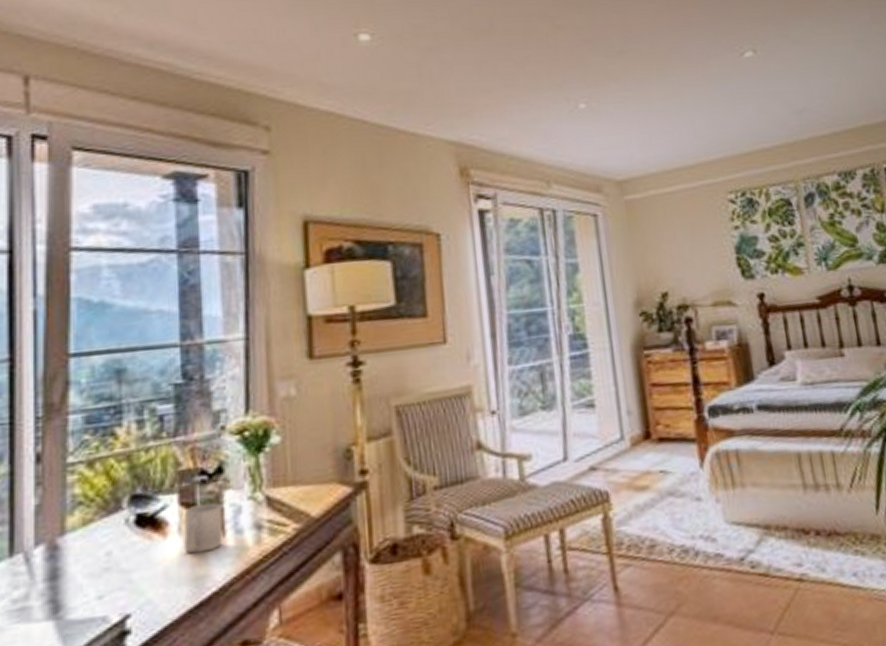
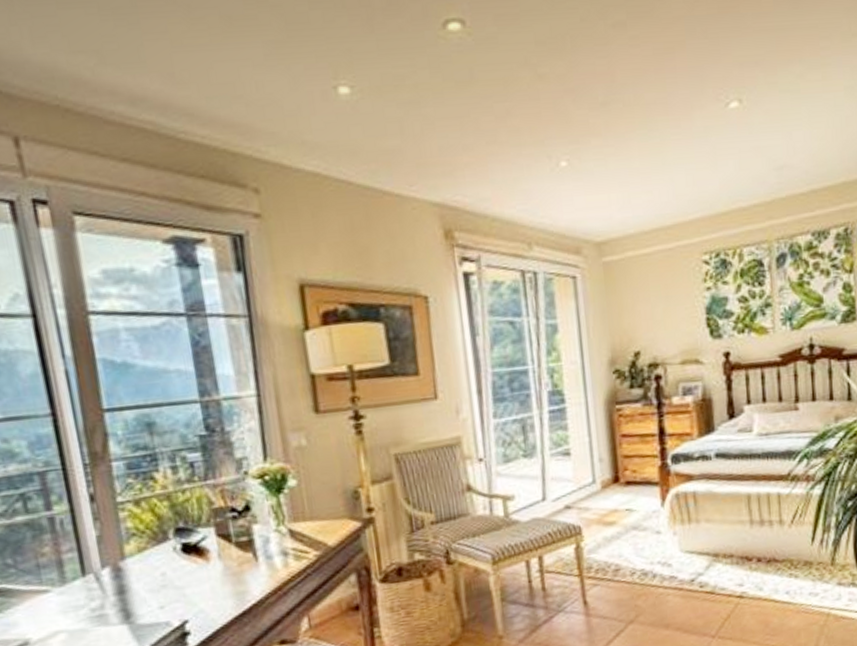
mug: present [183,503,223,554] -> none [221,534,257,575]

